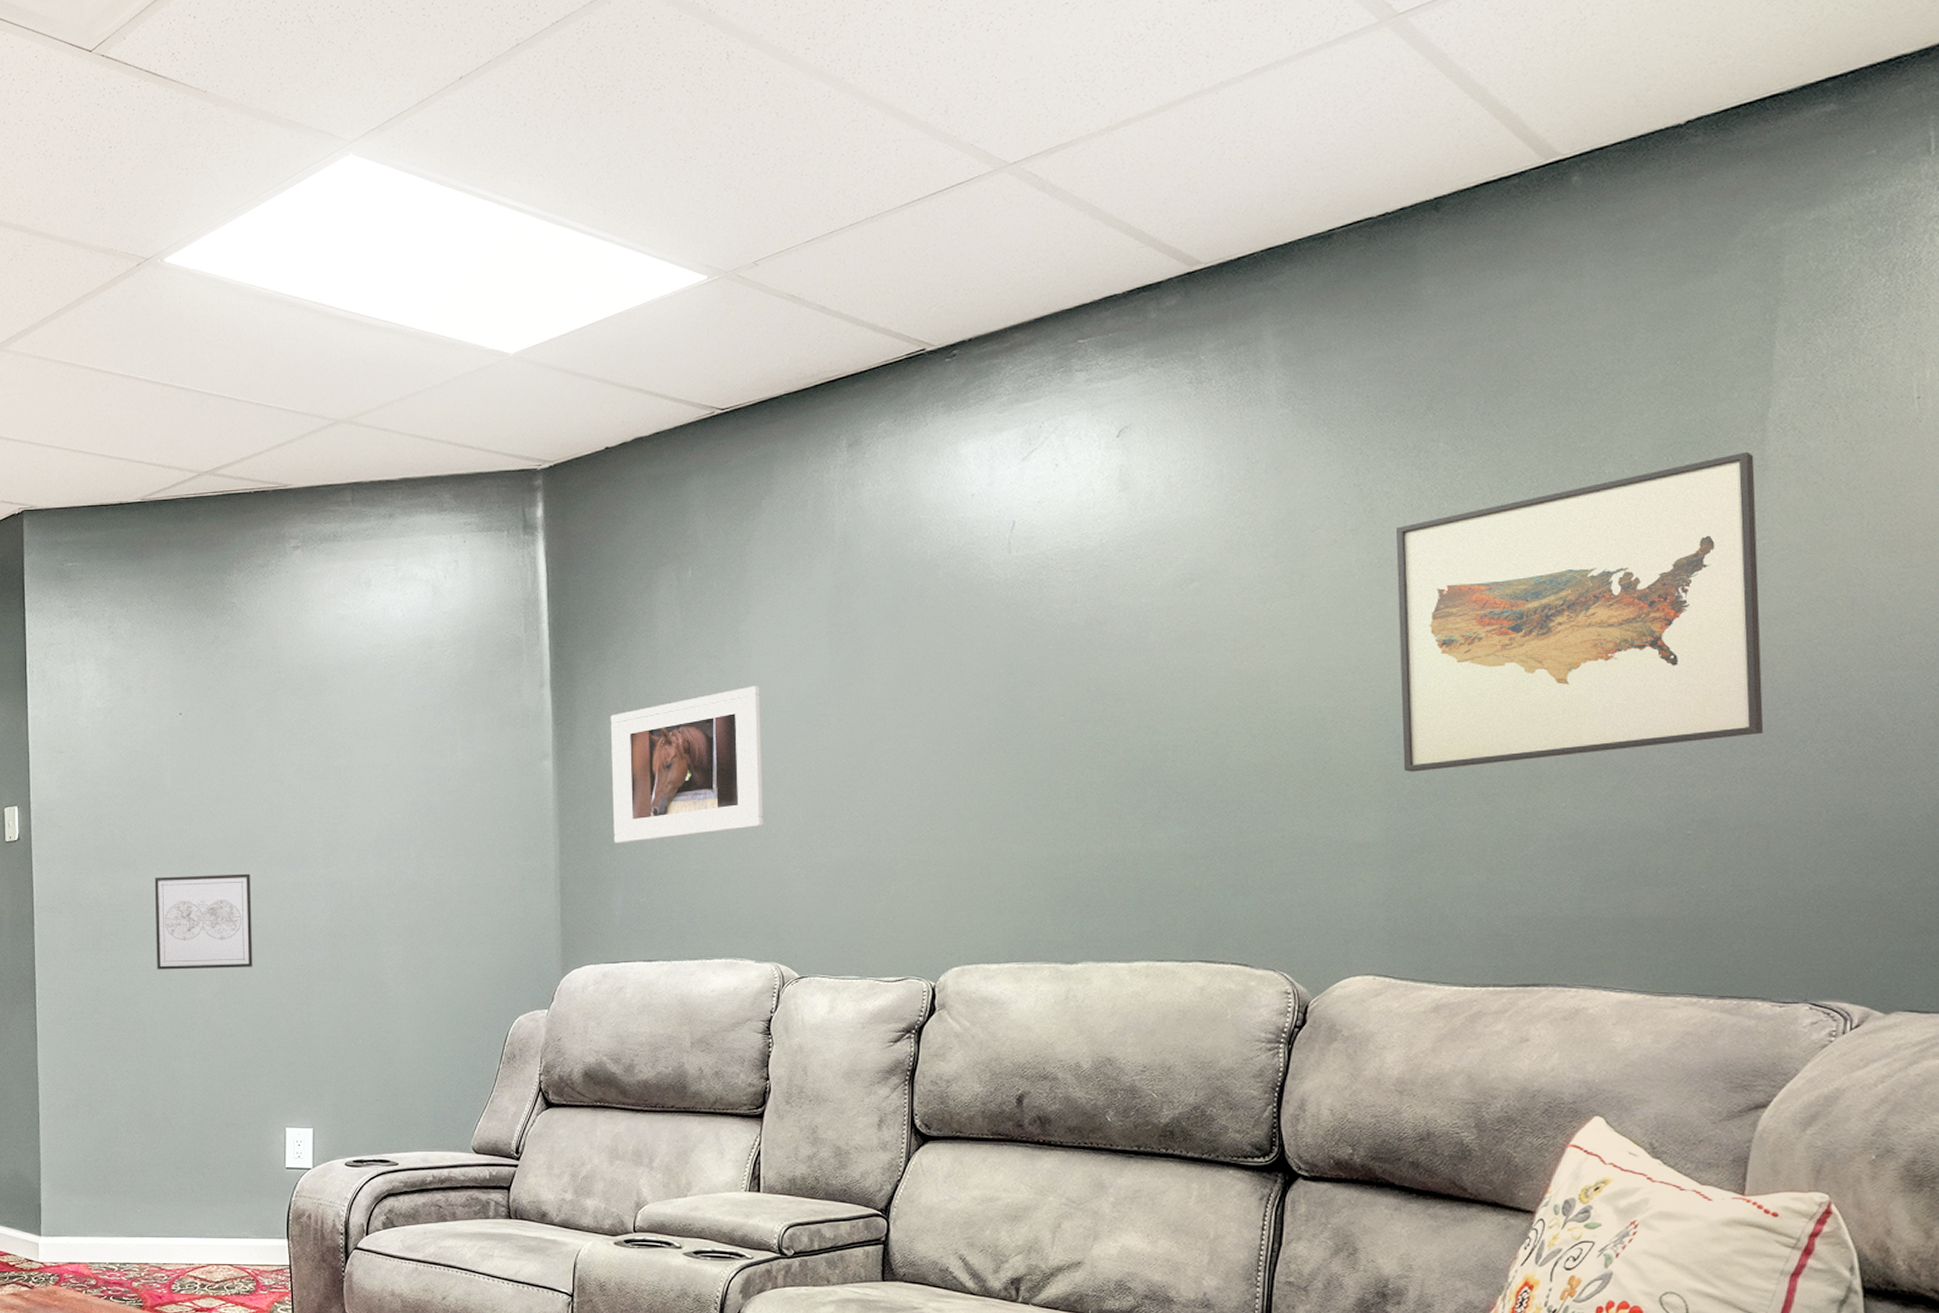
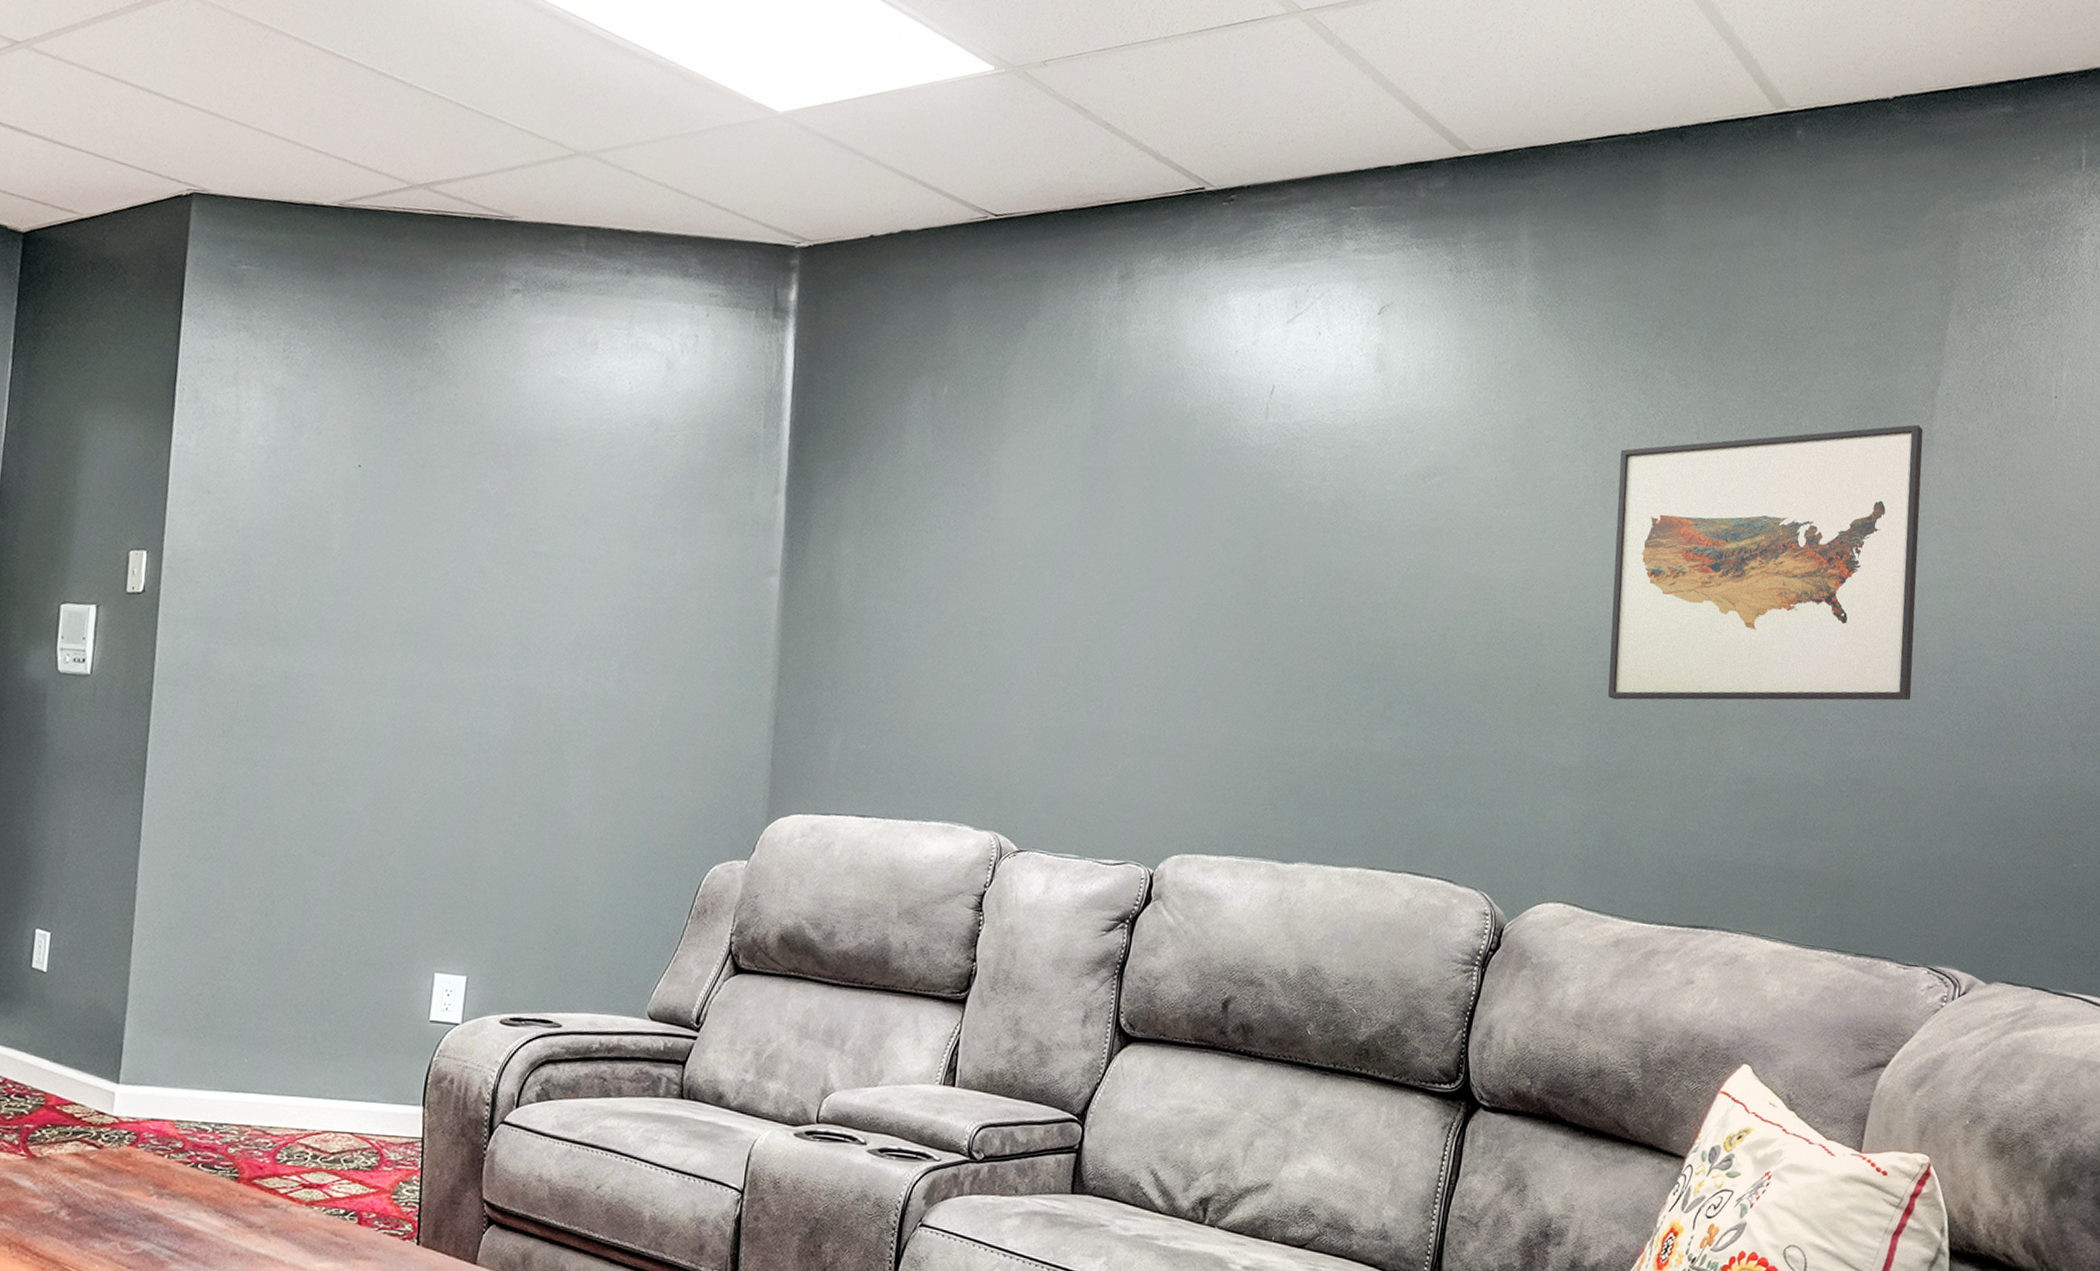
wall art: present [154,873,253,970] -> none [299,657,424,778]
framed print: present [610,686,763,843] -> none [837,523,1007,681]

